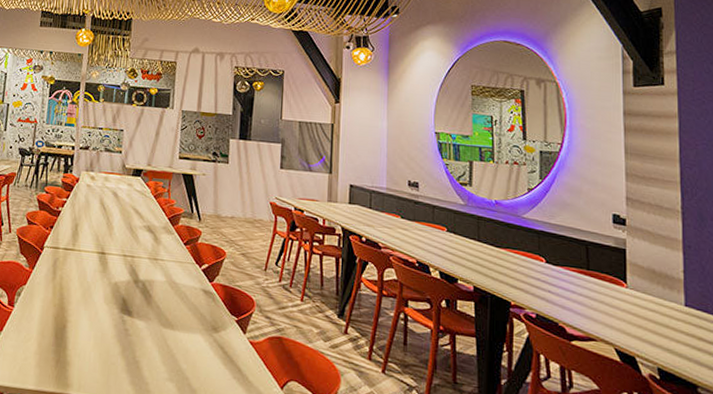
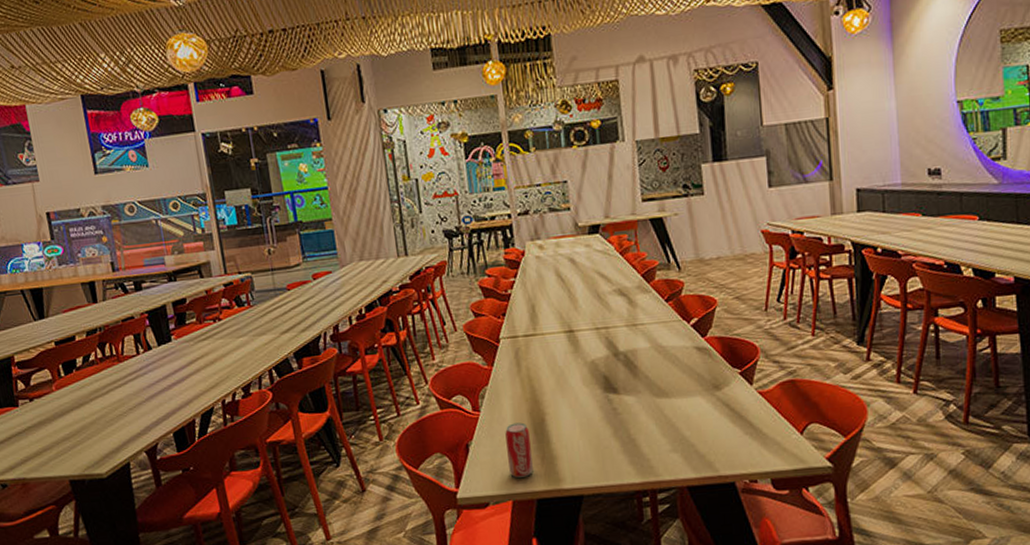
beverage can: none [27,323,51,377] -> present [505,422,533,479]

